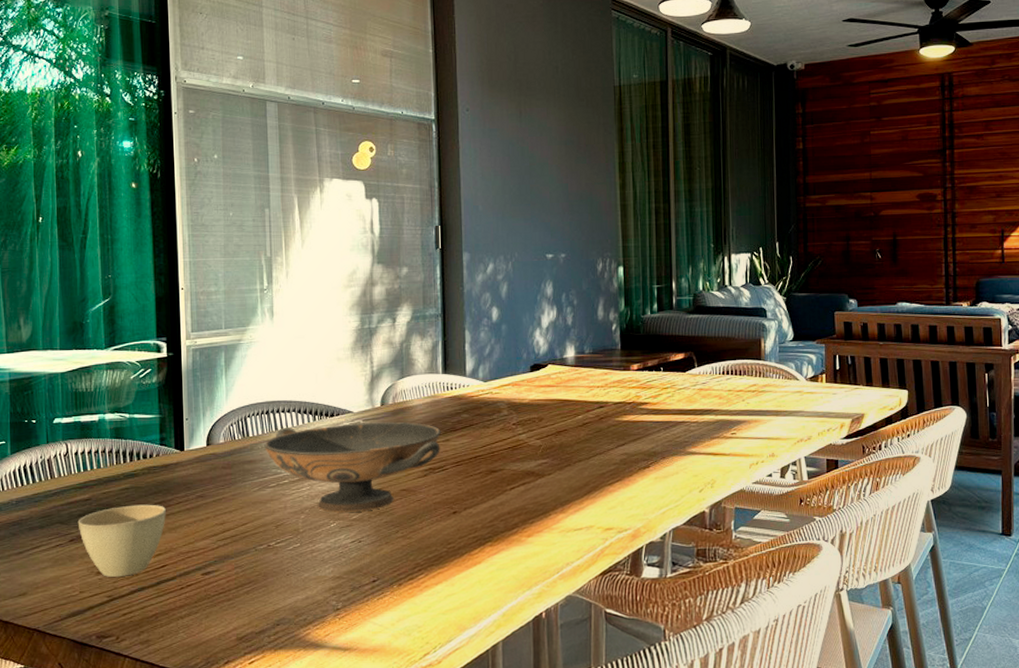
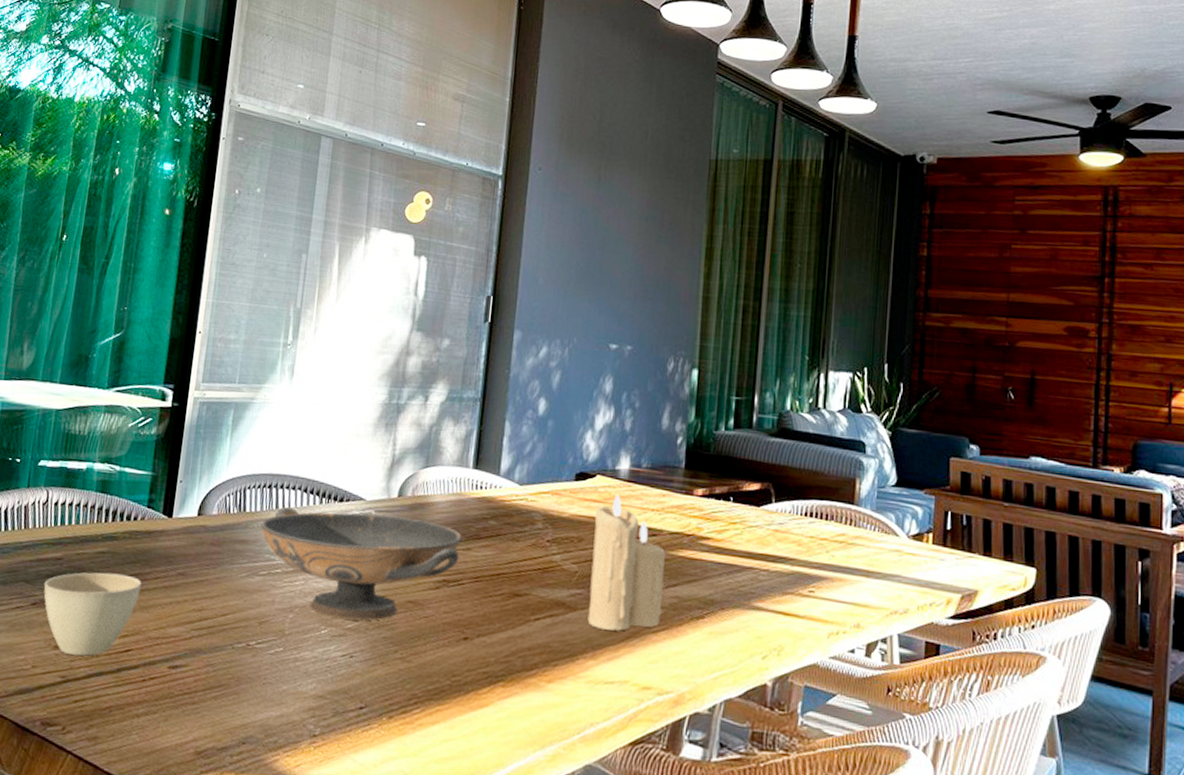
candle: none [550,378,615,488] -> present [587,494,666,631]

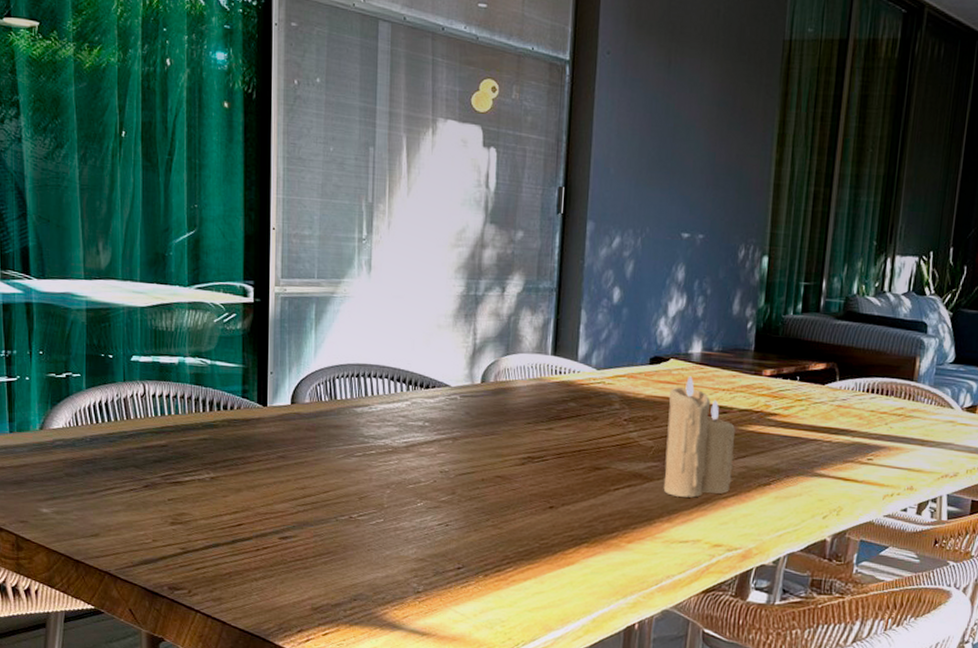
cup: present [43,572,142,656] -> none [153,457,245,530]
decorative bowl: present [260,507,463,621] -> none [352,394,544,494]

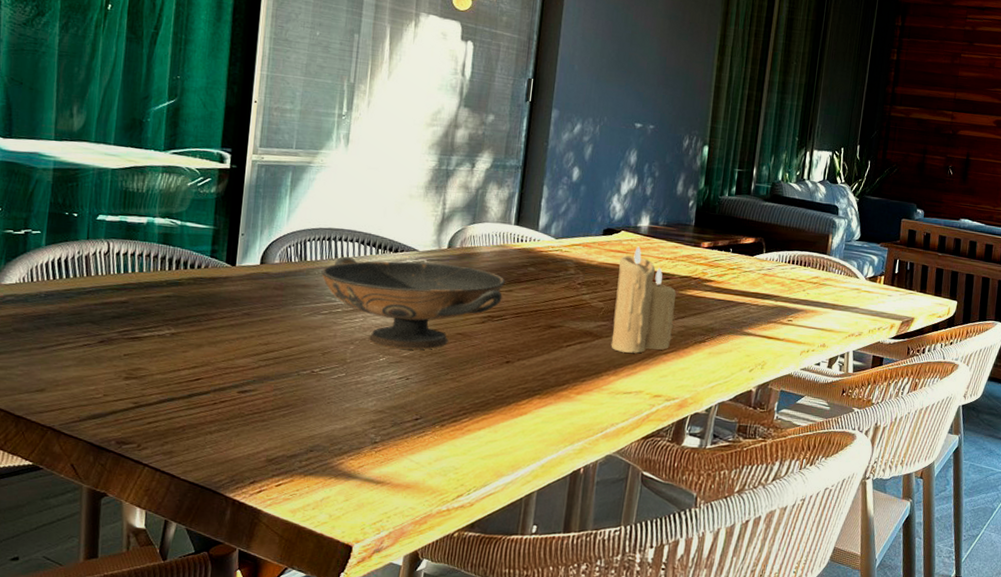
decorative bowl: none [352,394,544,494] -> present [321,257,505,350]

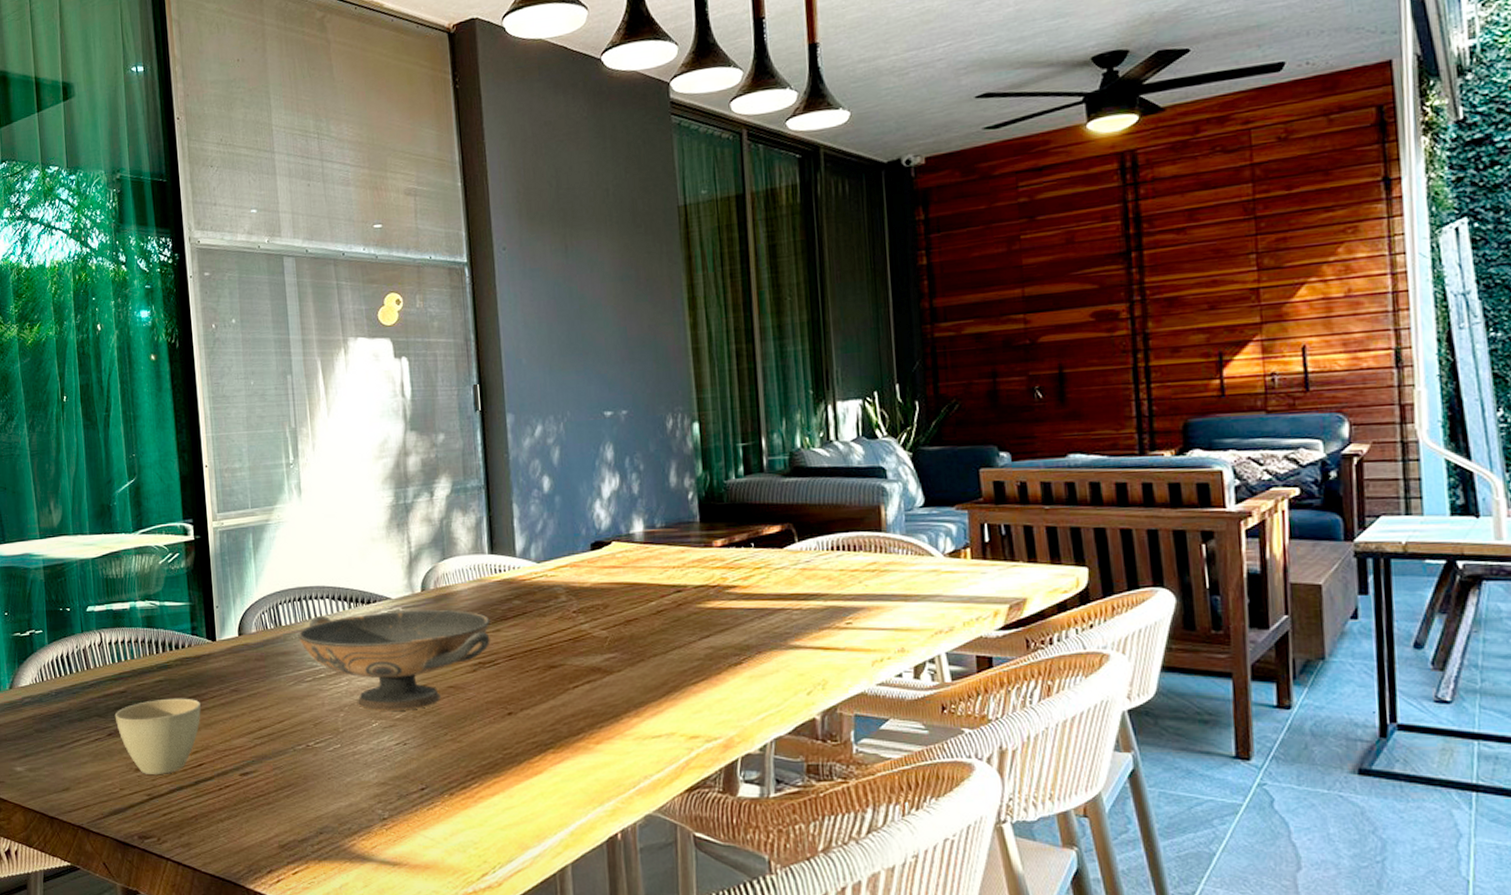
cup: none [110,313,208,385] -> present [114,698,201,774]
candle: present [611,246,677,353] -> none [616,557,699,688]

